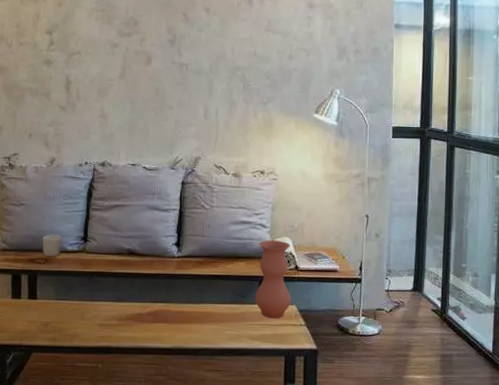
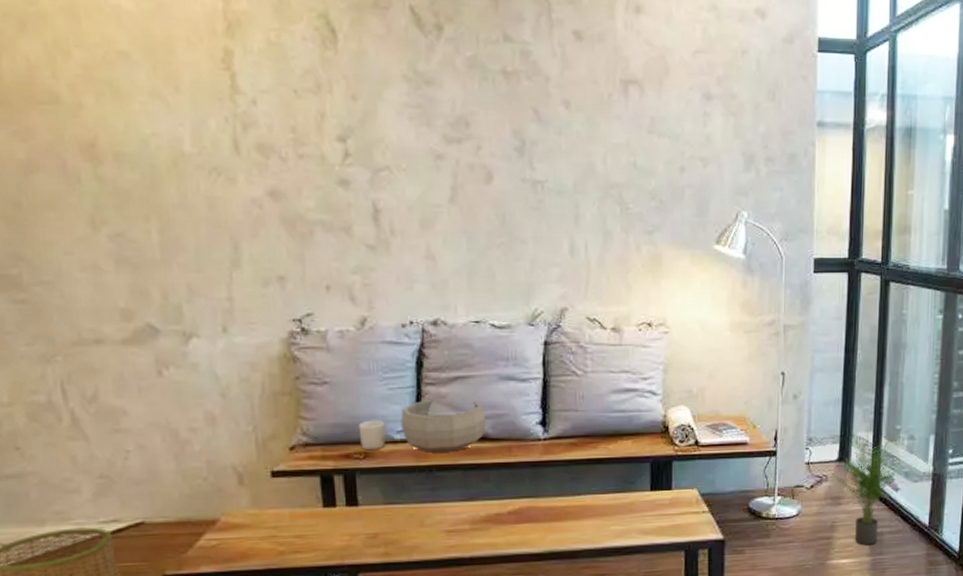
decorative bowl: none [72,221,136,263] -> present [400,399,487,453]
vase: present [254,240,291,318] -> none [645,410,691,506]
potted plant: none [404,273,465,365] -> present [827,439,898,545]

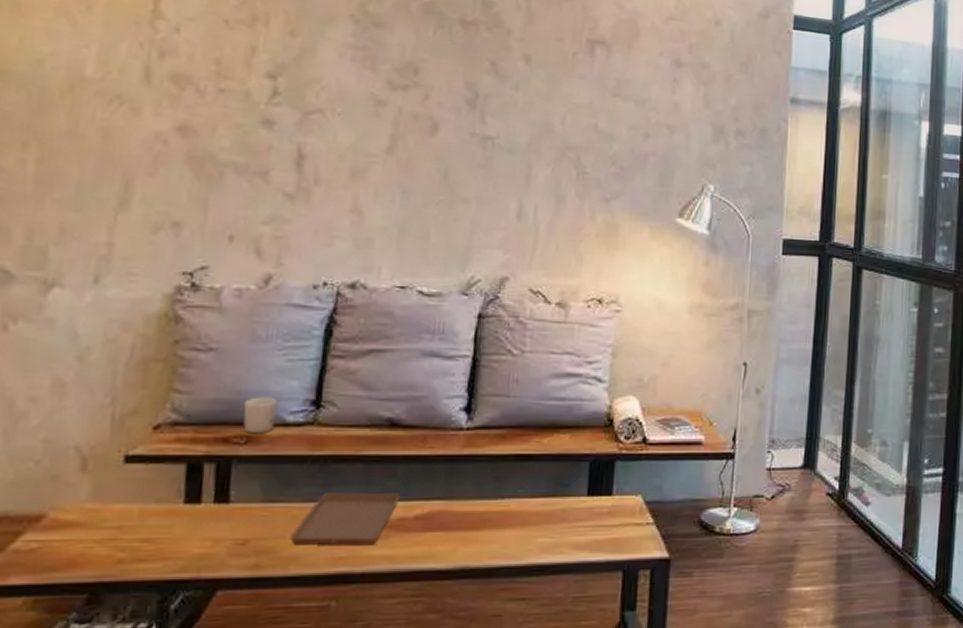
decorative bowl: present [400,399,487,453] -> none [296,375,401,440]
tray: none [411,494,494,537] -> present [291,492,400,546]
potted plant: present [827,439,898,545] -> none [791,442,869,570]

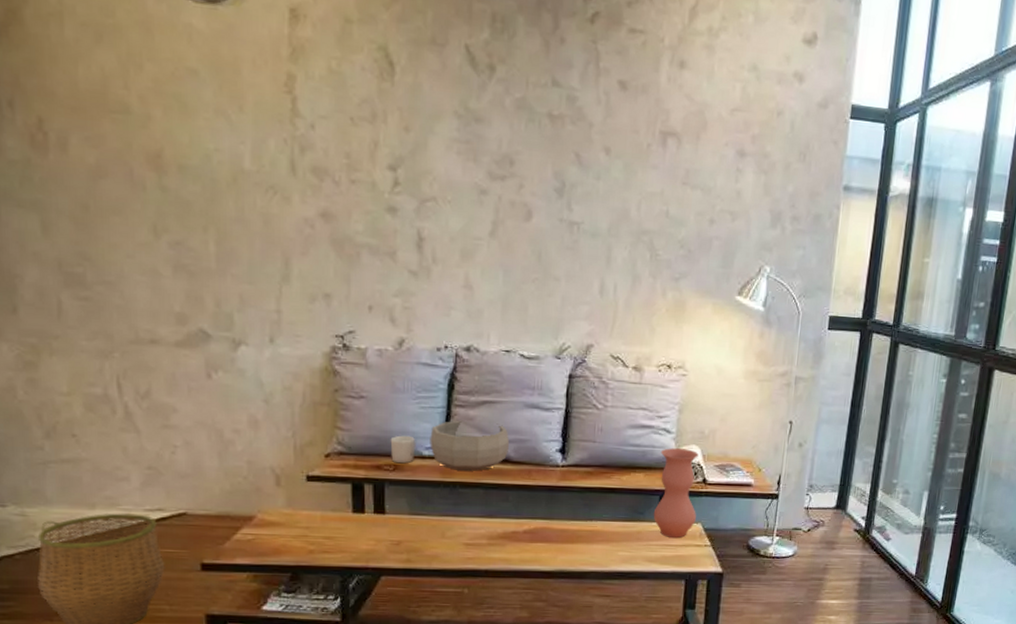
tray: present [291,492,400,546] -> none [432,509,512,550]
decorative bowl: none [296,375,401,440] -> present [430,420,510,471]
vase: none [581,401,637,515] -> present [653,448,699,538]

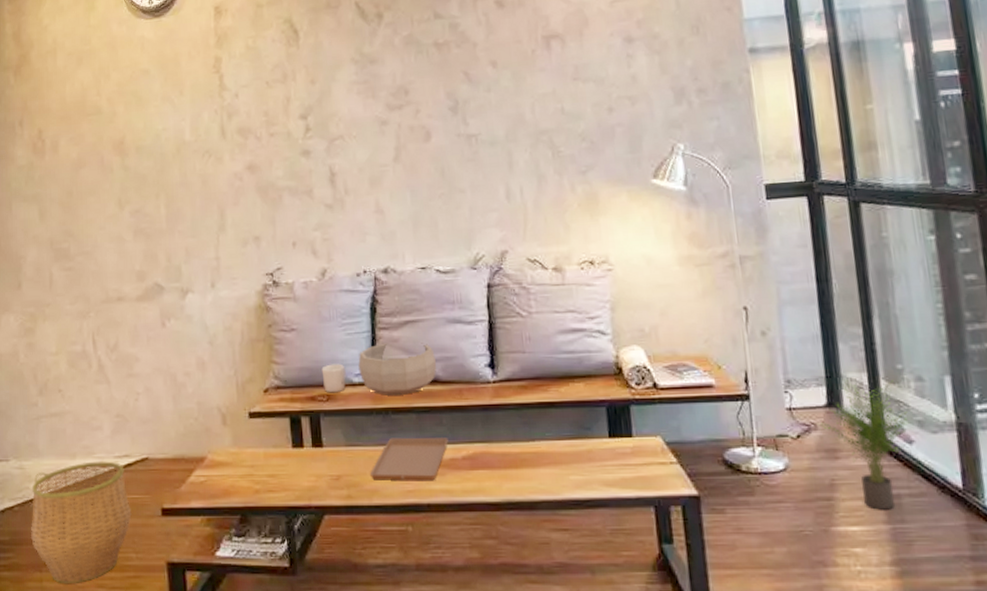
tray: none [432,509,512,550] -> present [370,437,448,481]
vase: present [653,448,699,538] -> none [598,350,654,455]
potted plant: none [824,489,892,589] -> present [816,380,908,510]

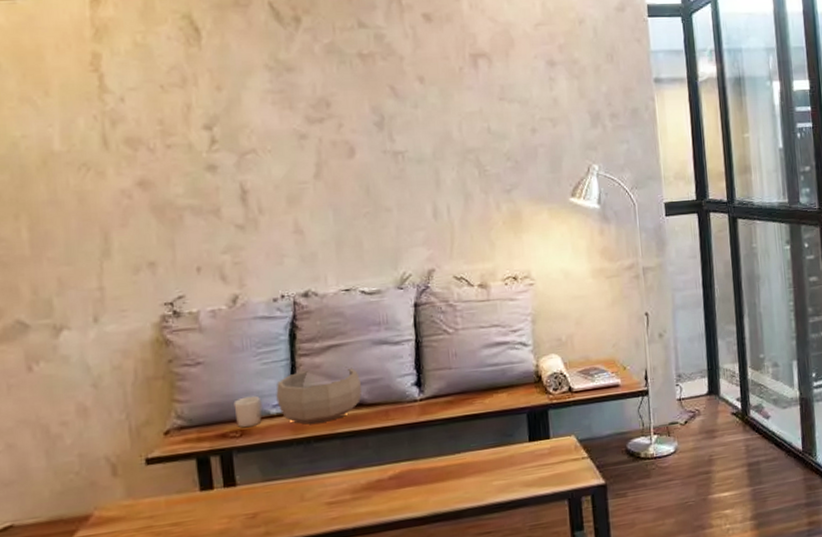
tray: present [370,437,448,481] -> none [291,460,374,513]
potted plant: present [816,380,908,510] -> none [700,368,766,476]

